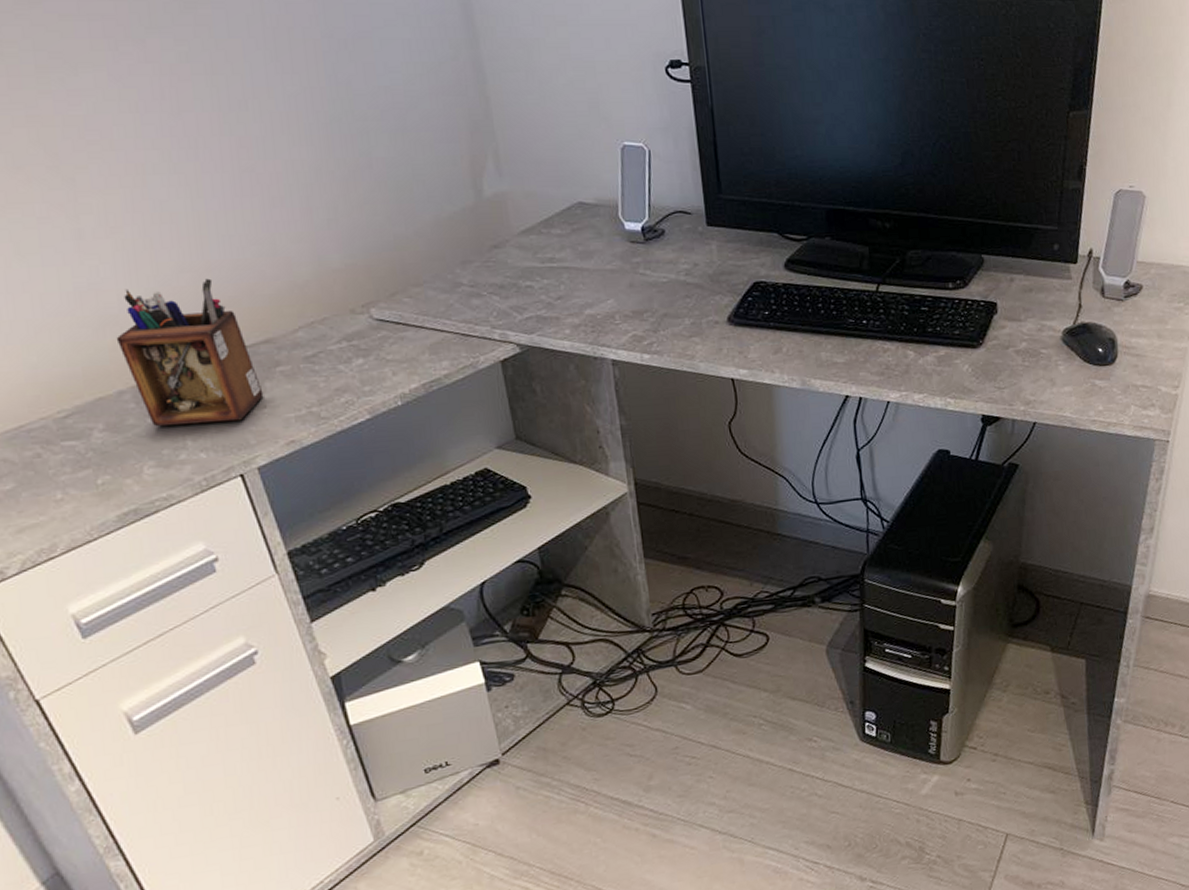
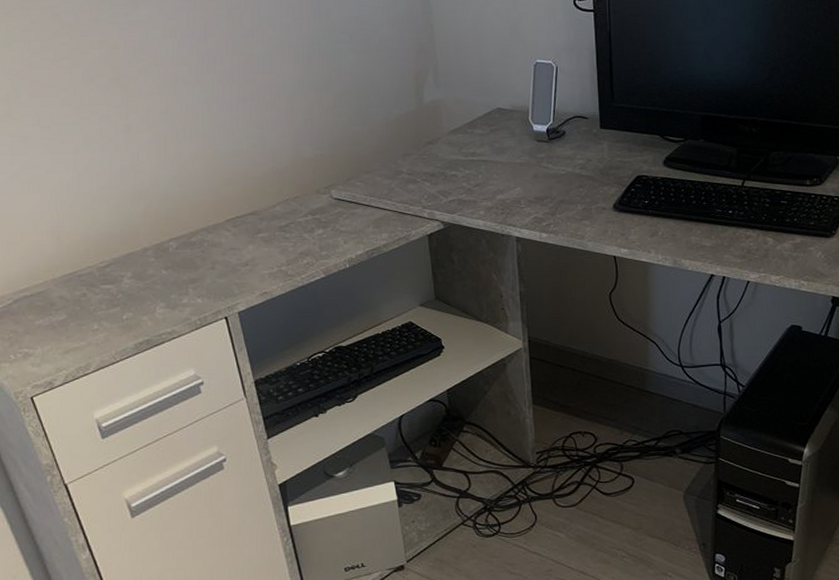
desk organizer: present [116,278,264,427] -> none [146,164,247,277]

